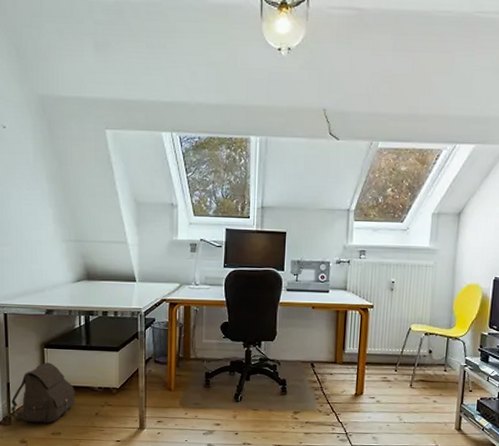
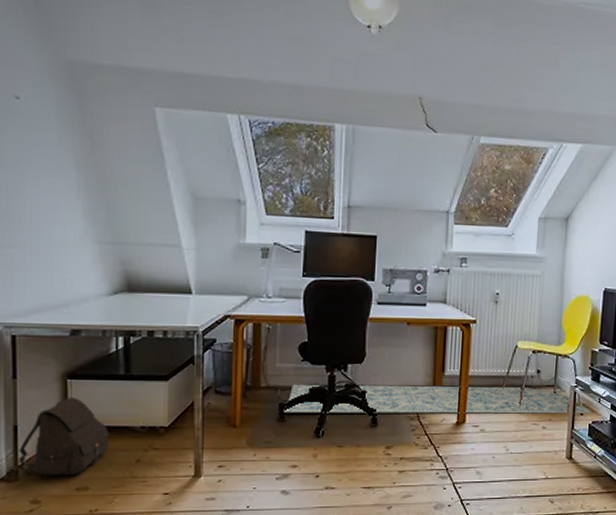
rug: none [209,356,481,390] -> present [283,384,592,414]

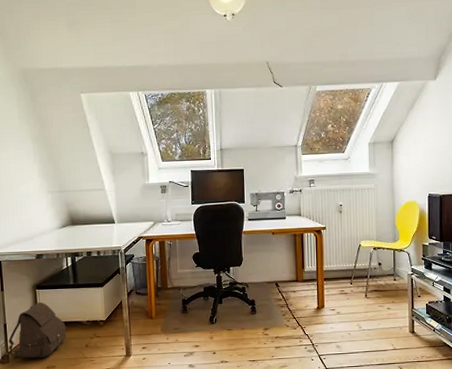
rug: present [283,384,592,414] -> none [186,276,428,306]

